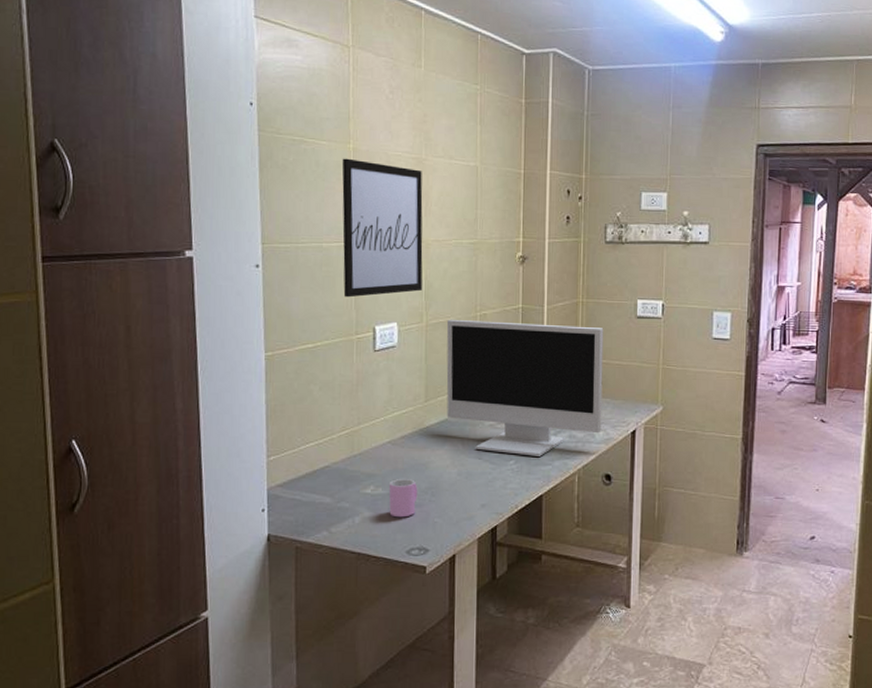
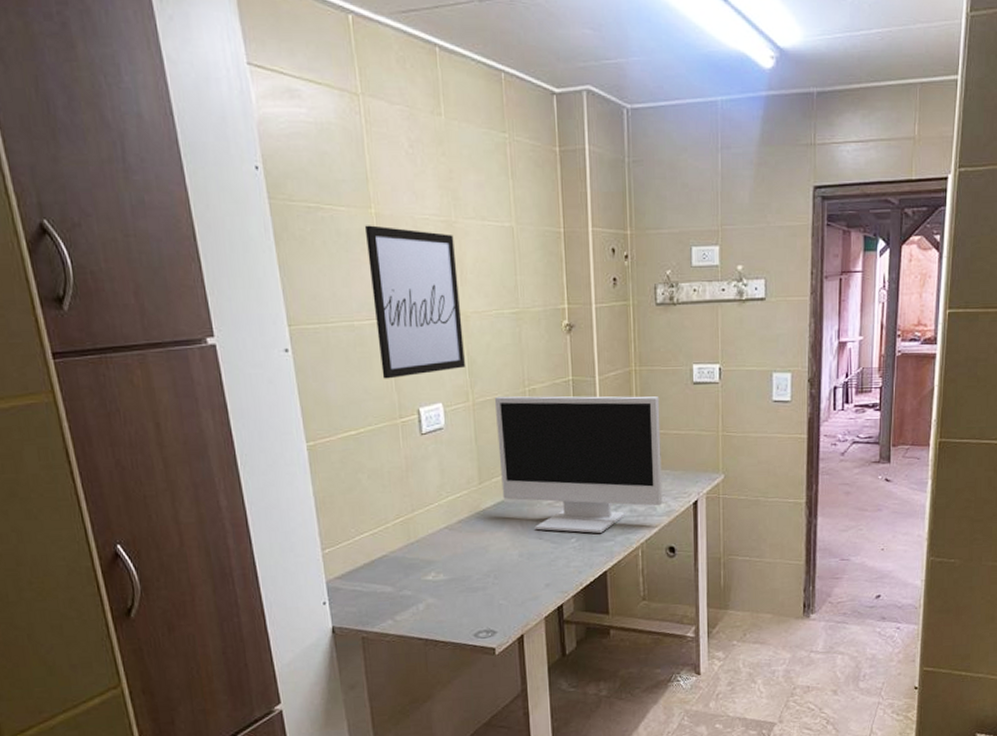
cup: present [389,479,418,518] -> none [451,563,481,602]

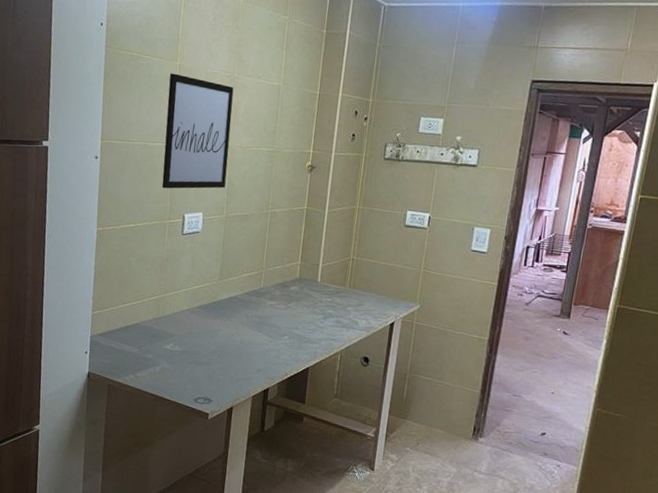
monitor: present [495,396,663,533] -> none [236,213,375,336]

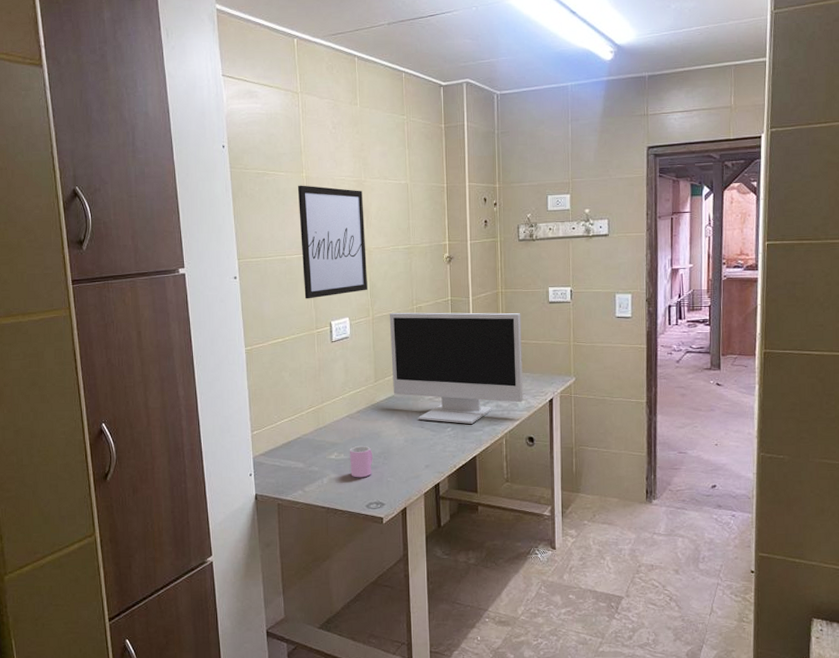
cup: none [183,340,208,372] -> present [350,446,373,478]
monitor: none [236,213,375,336] -> present [390,312,523,424]

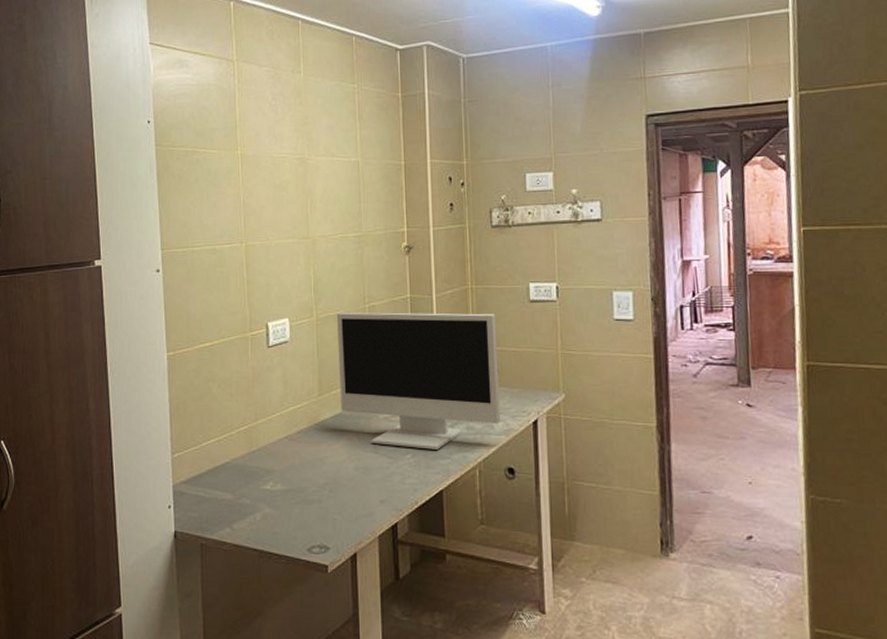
wall art: present [297,185,367,299] -> none [231,164,311,296]
cup: present [350,446,373,478] -> none [288,475,316,514]

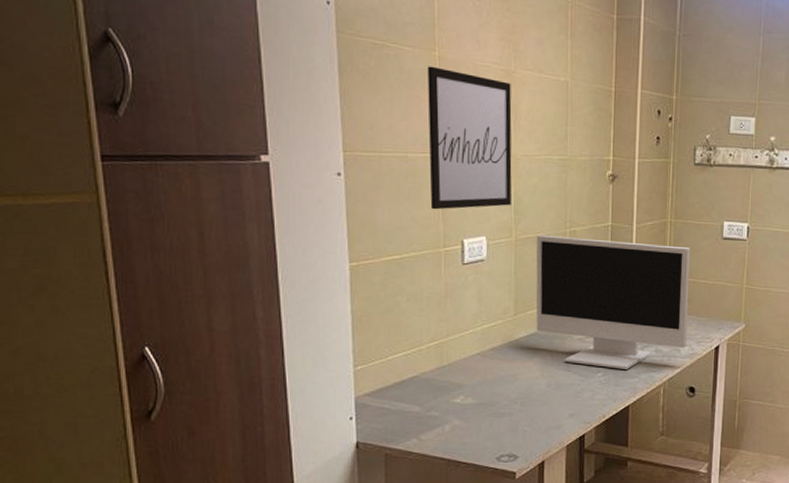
wall art: none [231,164,311,296] -> present [427,66,512,210]

